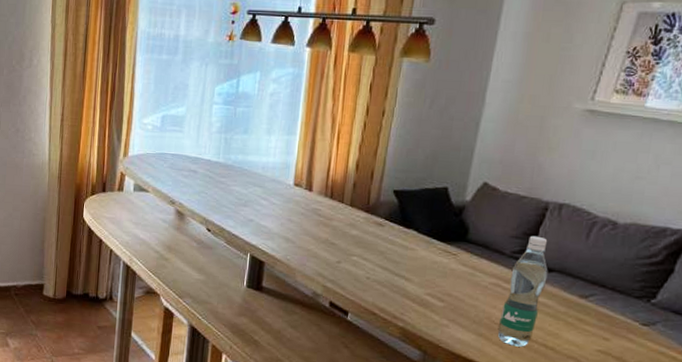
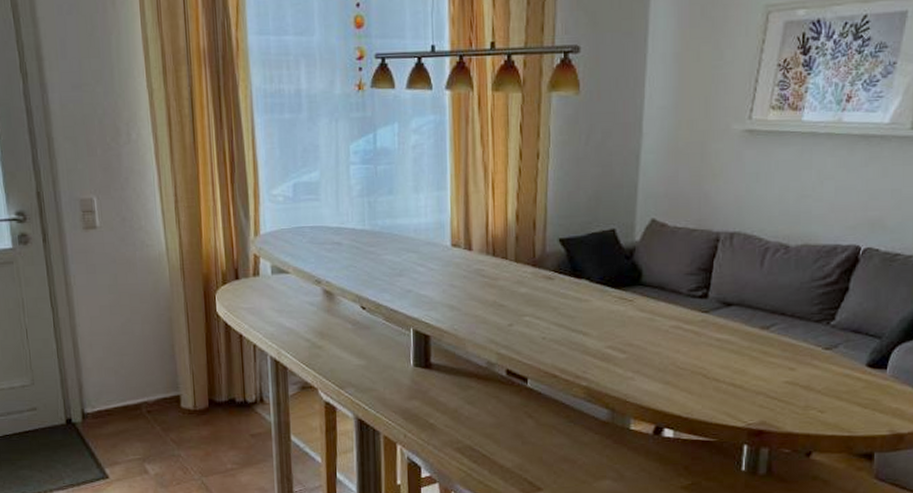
bottle: present [497,235,548,347] -> none [684,270,727,390]

